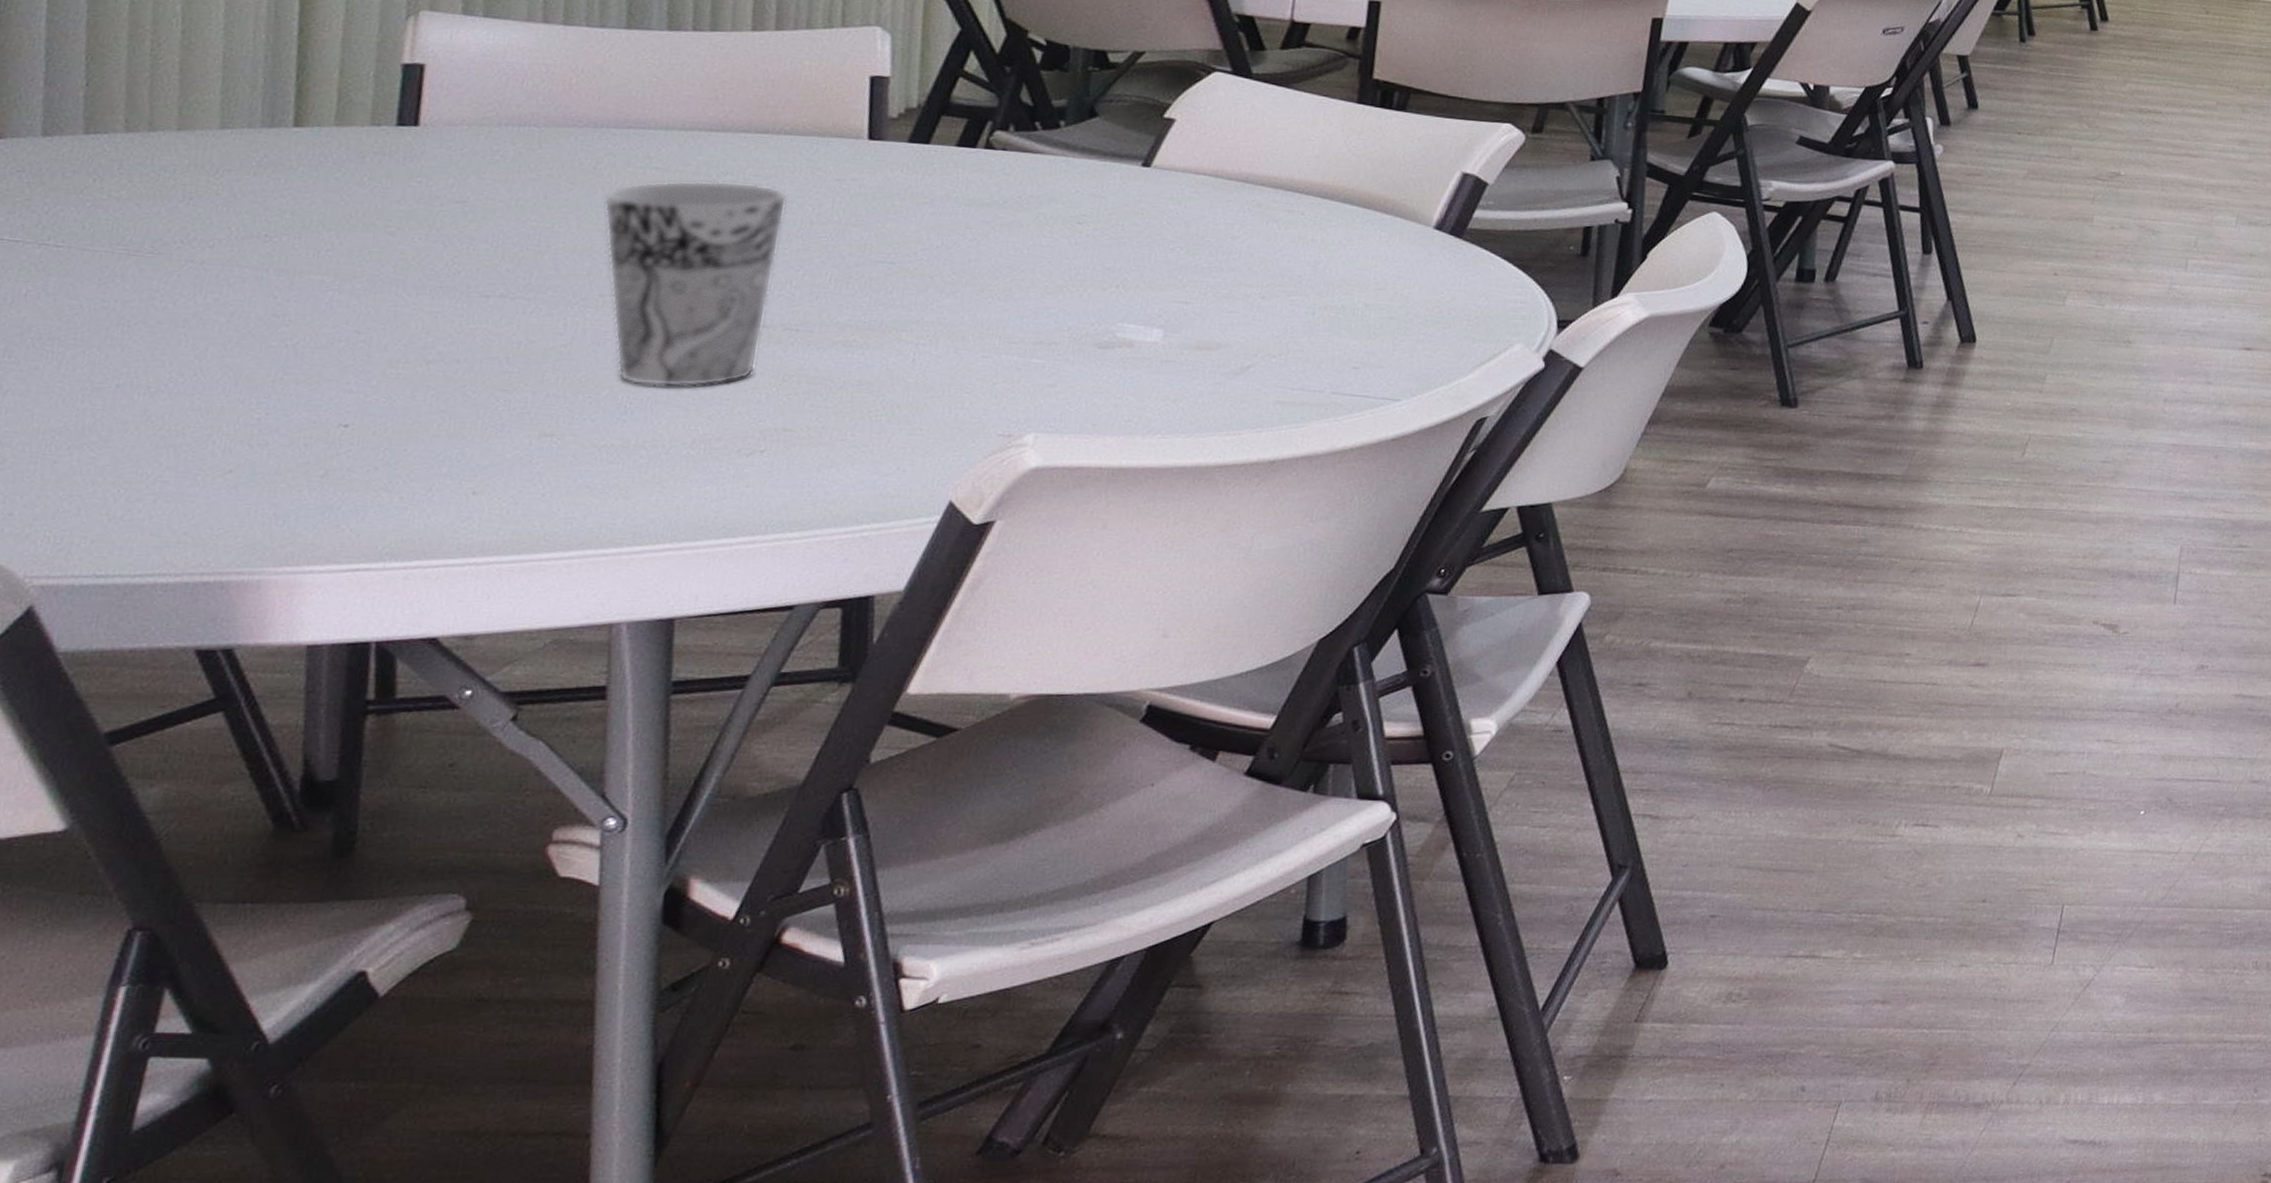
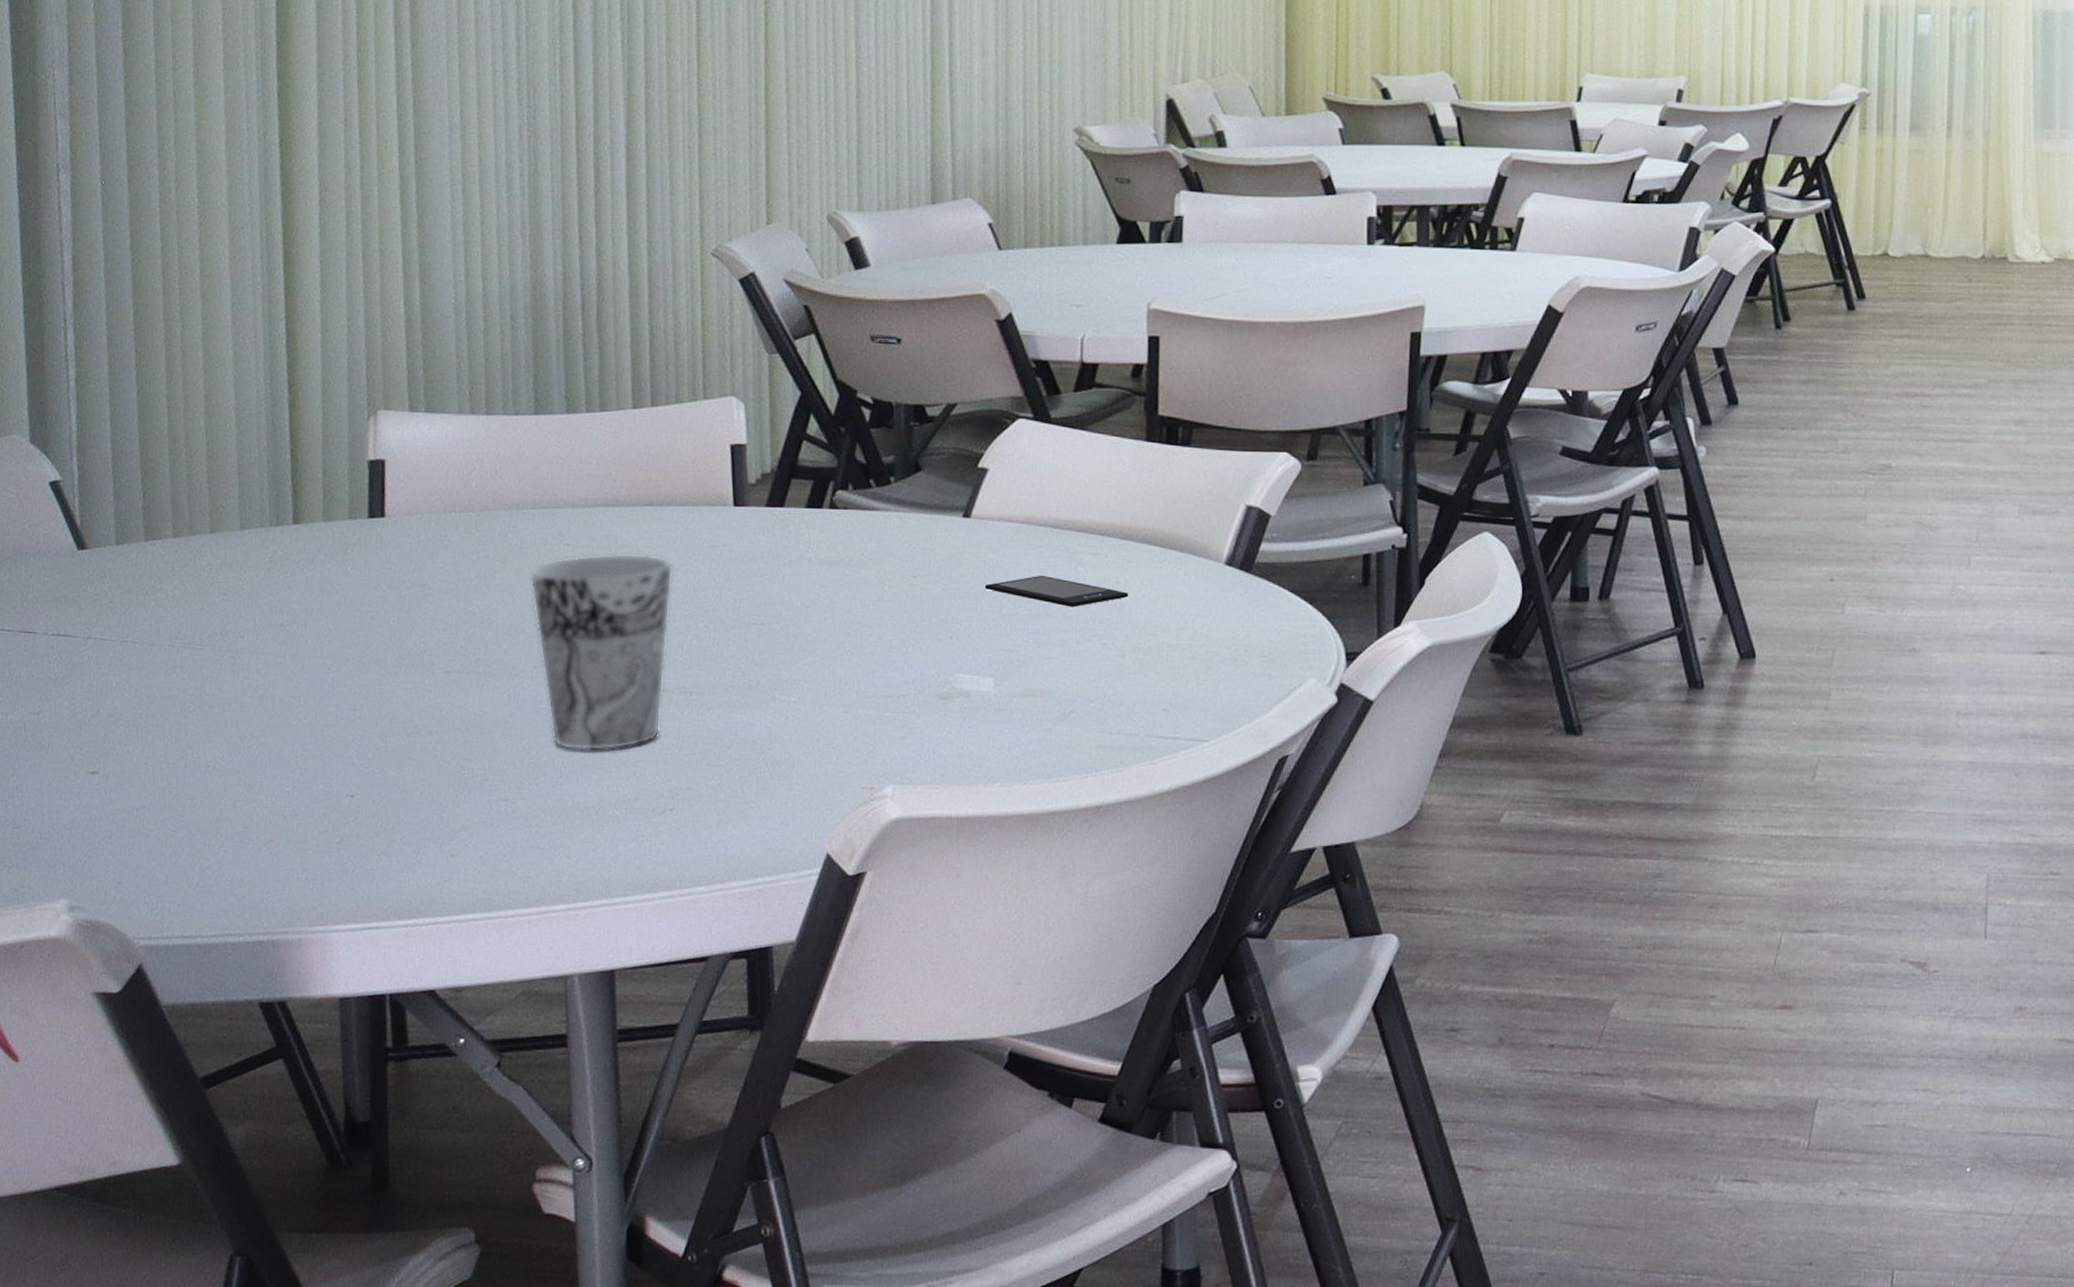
smartphone: none [1160,228,1325,263] -> present [984,575,1129,607]

